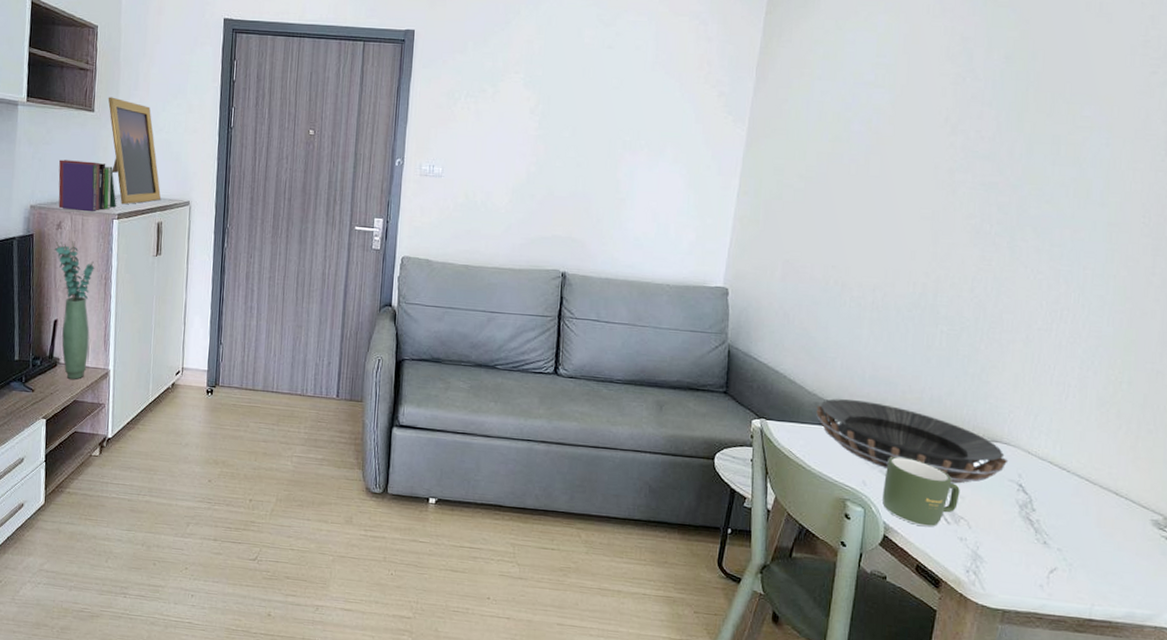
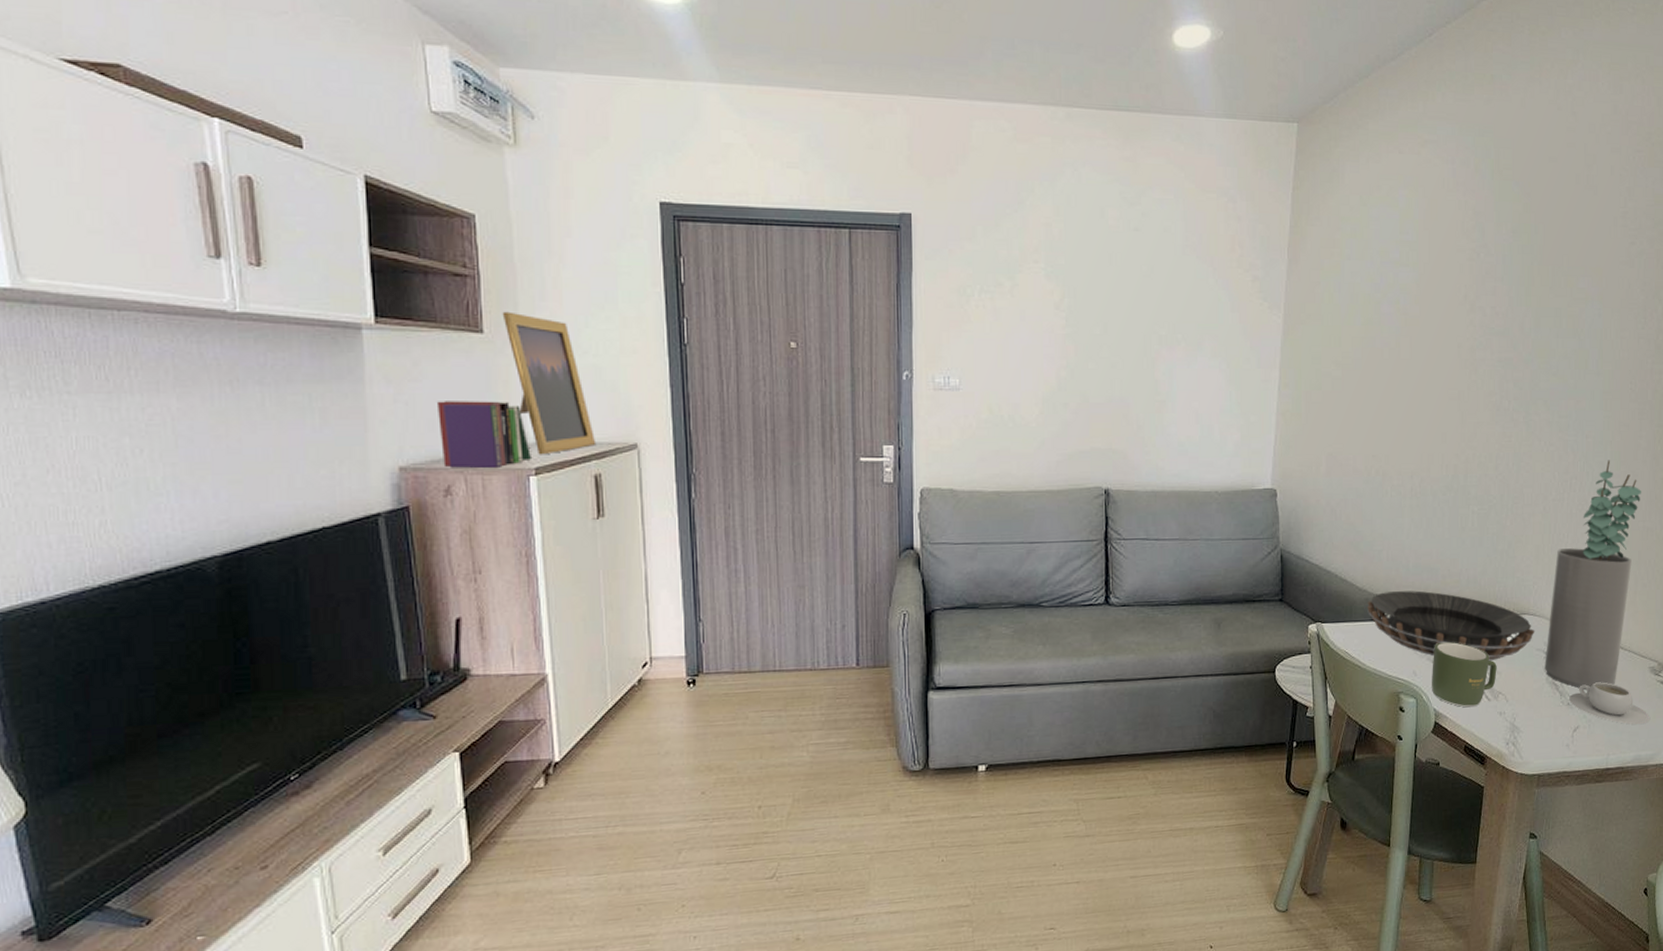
vase: present [54,241,95,380] -> none [443,510,513,695]
vase: none [1017,294,1151,531] -> present [1545,460,1641,687]
teacup: none [1046,525,1150,581] -> present [1569,682,1650,725]

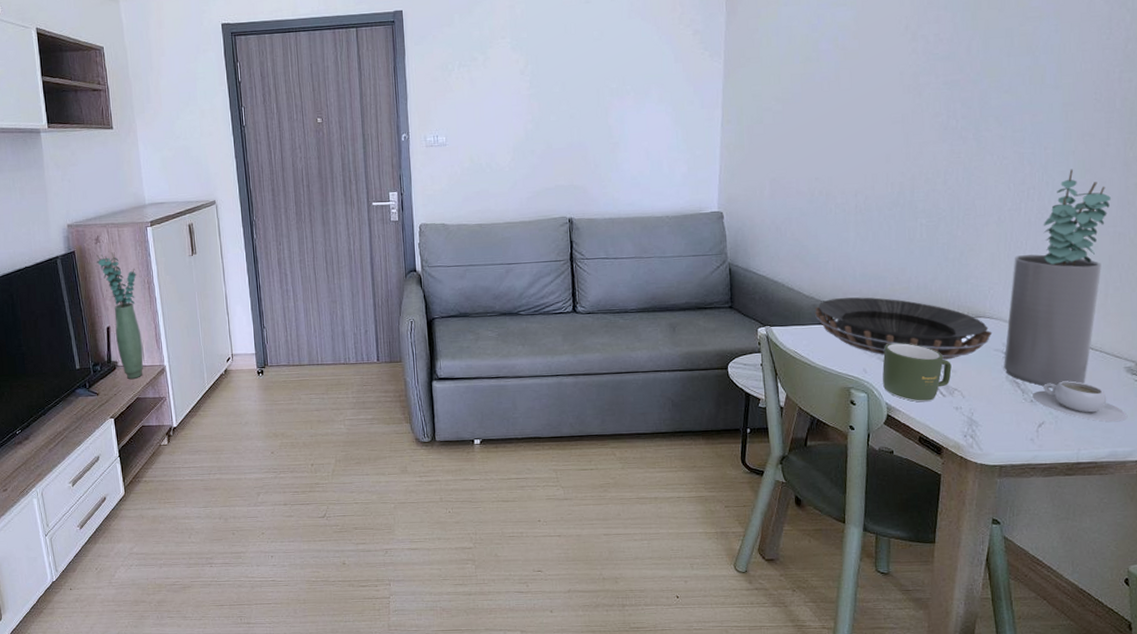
books: present [438,401,531,469] -> none [88,176,147,224]
vase: none [443,510,513,695] -> present [96,252,144,380]
picture frame: present [502,311,597,455] -> none [124,112,189,212]

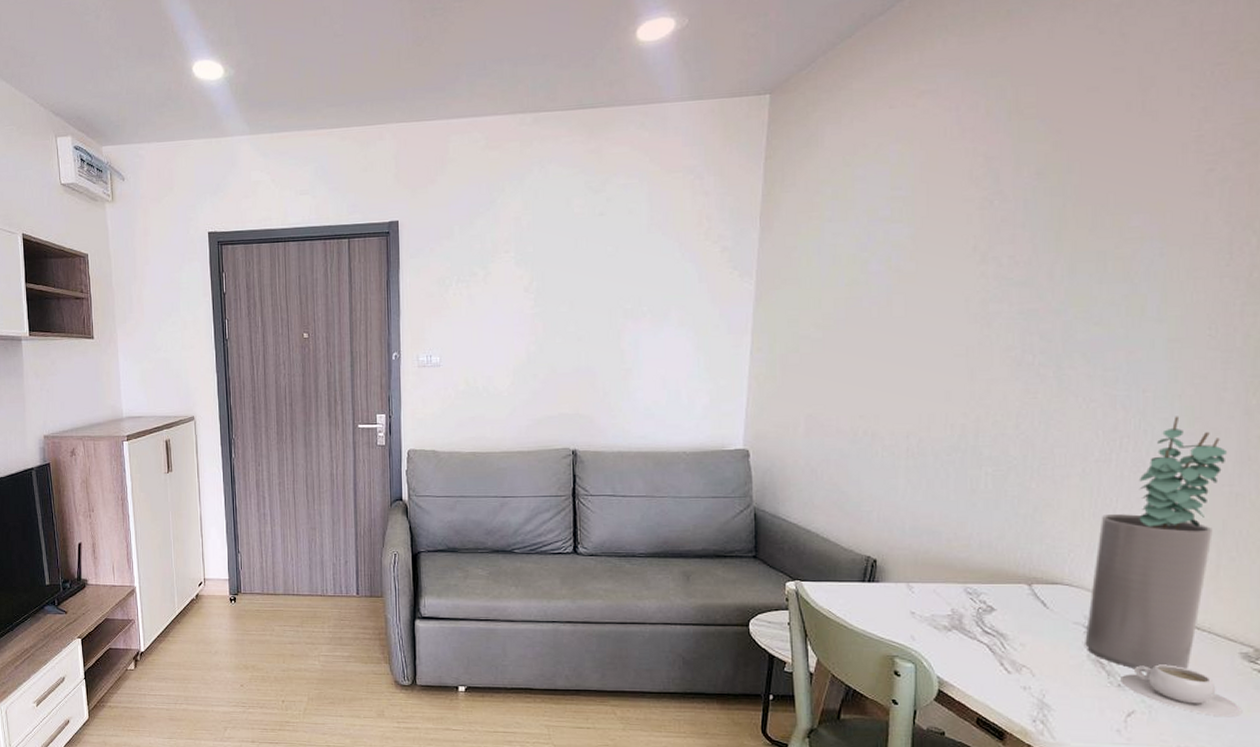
vase: present [96,252,144,380] -> none [70,466,114,599]
decorative bowl: present [815,297,993,360] -> none [854,552,1072,631]
mug: present [882,342,952,402] -> none [934,607,1019,678]

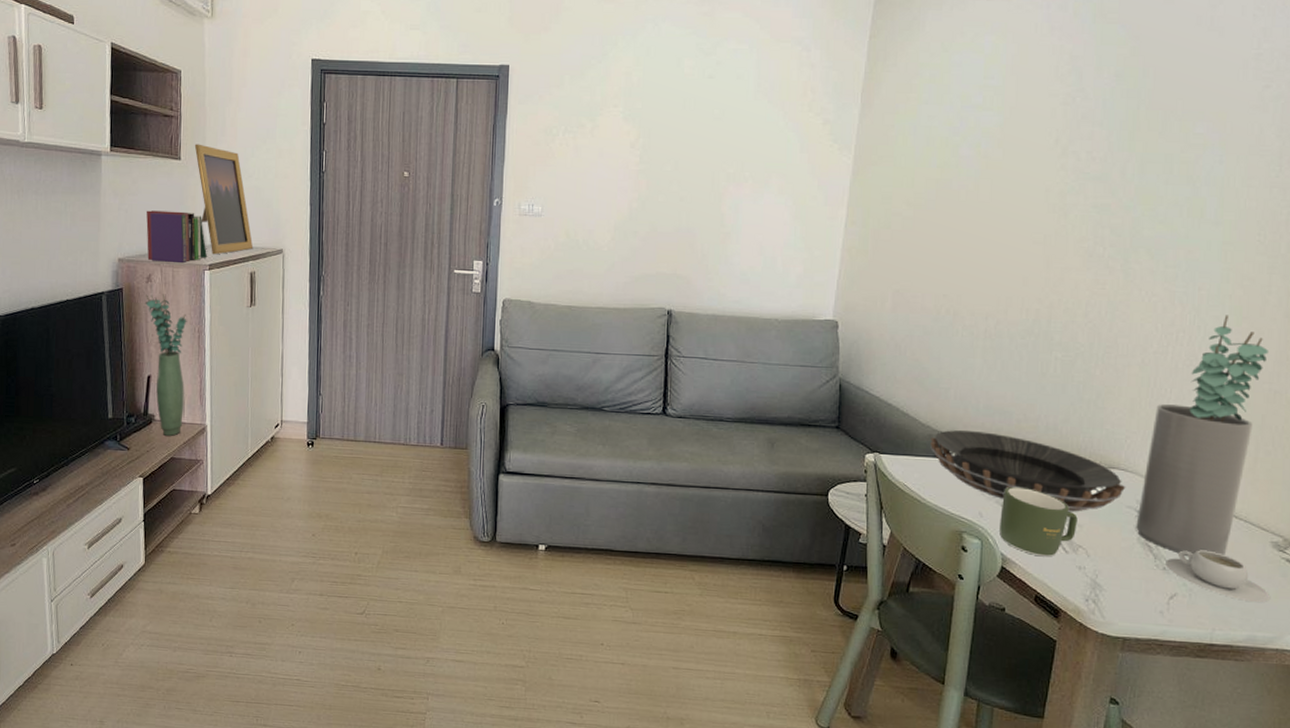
books: none [66,387,124,437] -> present [146,210,207,264]
vase: none [70,466,114,599] -> present [144,294,187,437]
picture frame: none [105,322,167,426] -> present [194,144,254,255]
decorative bowl: none [854,552,1072,631] -> present [930,430,1126,512]
mug: none [934,607,1019,678] -> present [1000,486,1078,557]

